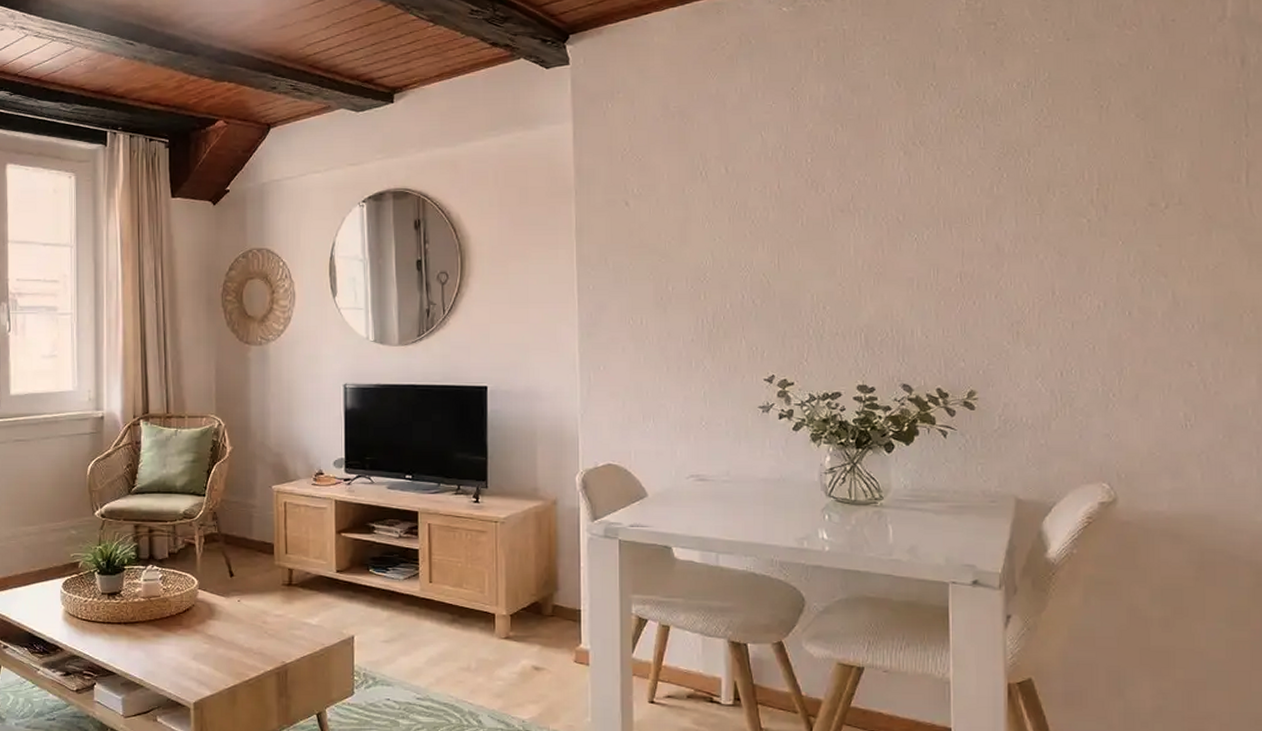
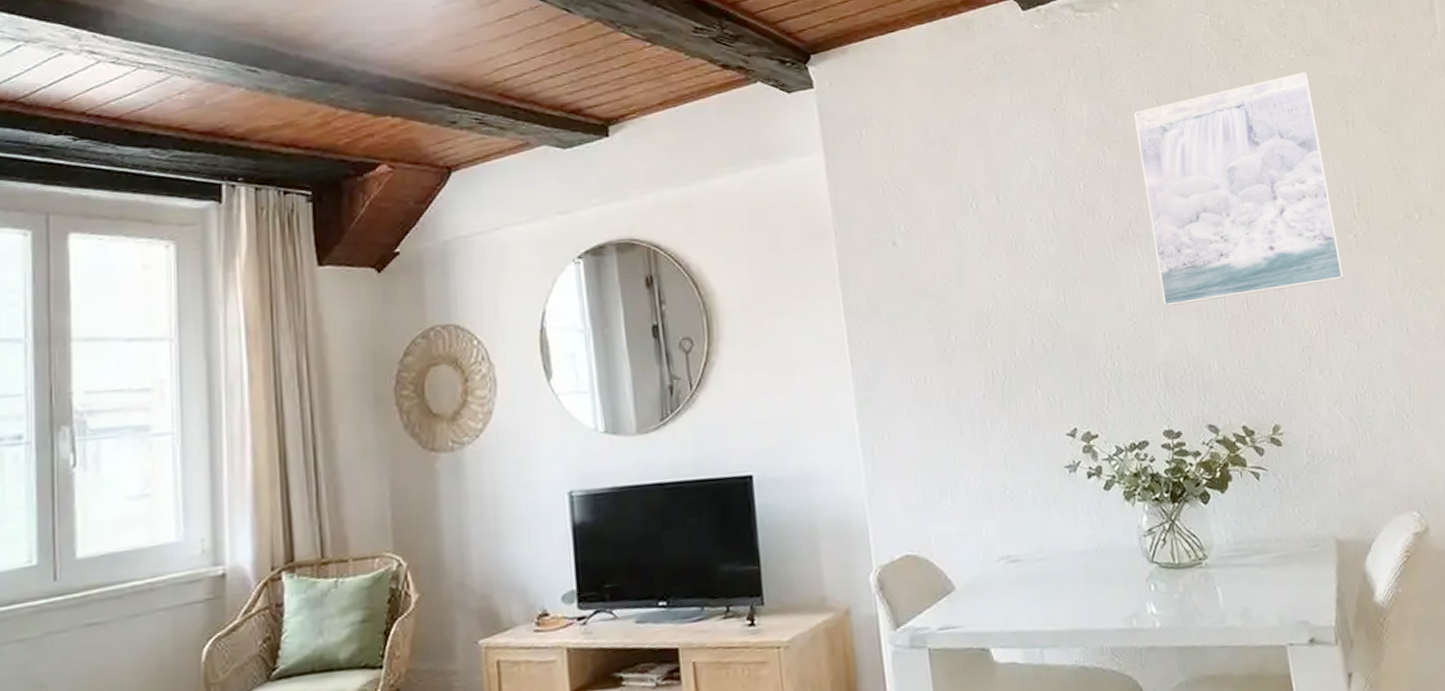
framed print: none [871,56,1070,276] -> present [1133,72,1345,307]

